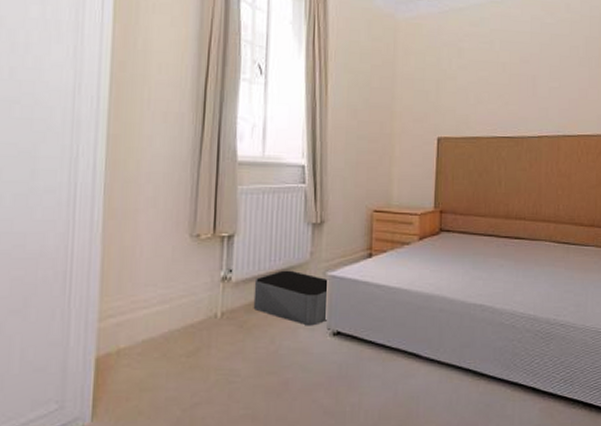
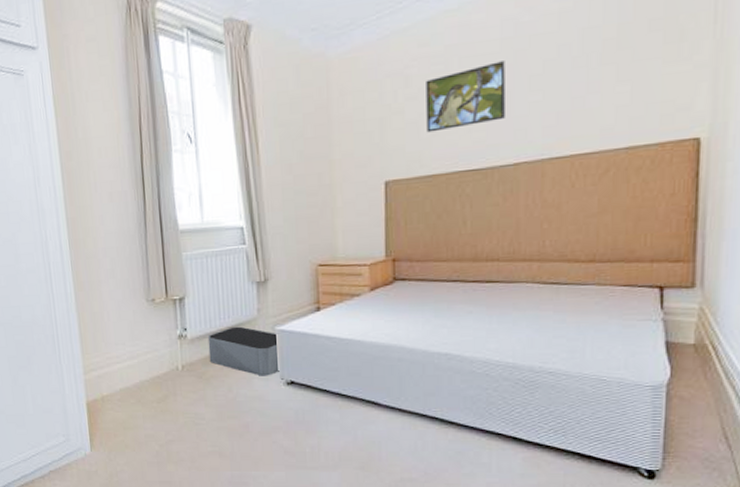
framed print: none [473,50,534,100] -> present [426,61,505,133]

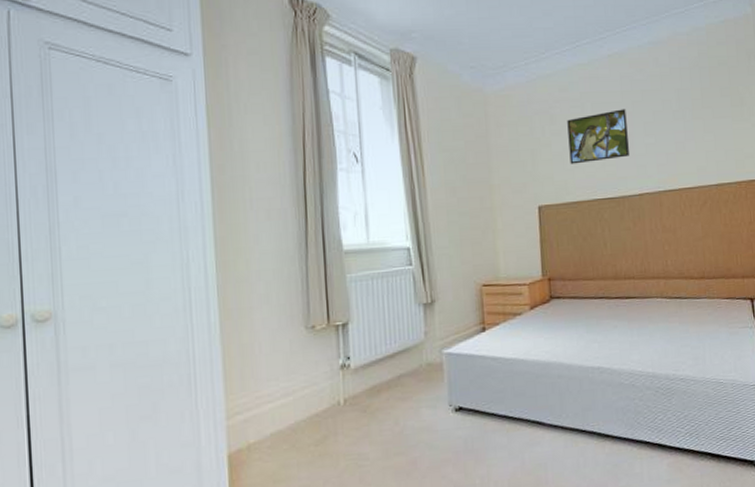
storage bin: present [207,326,280,376] -> none [372,351,448,405]

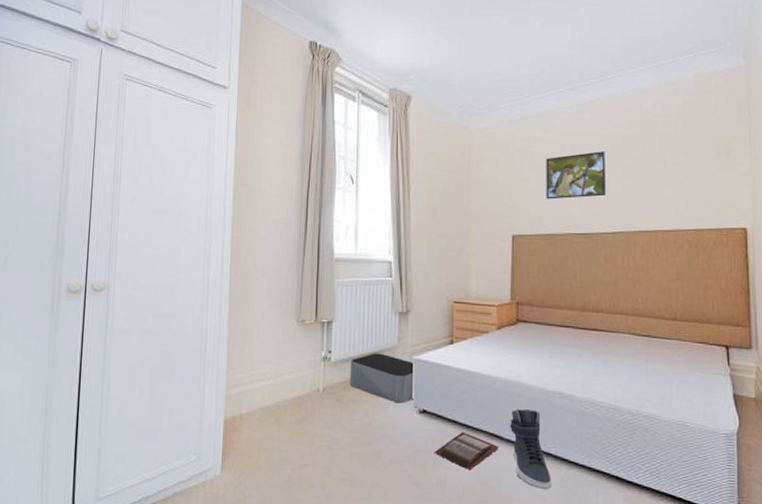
storage bin: none [372,351,448,405] -> present [349,353,414,404]
book: none [474,423,543,464] -> present [434,431,500,471]
sneaker: none [550,389,597,470] -> present [509,409,551,489]

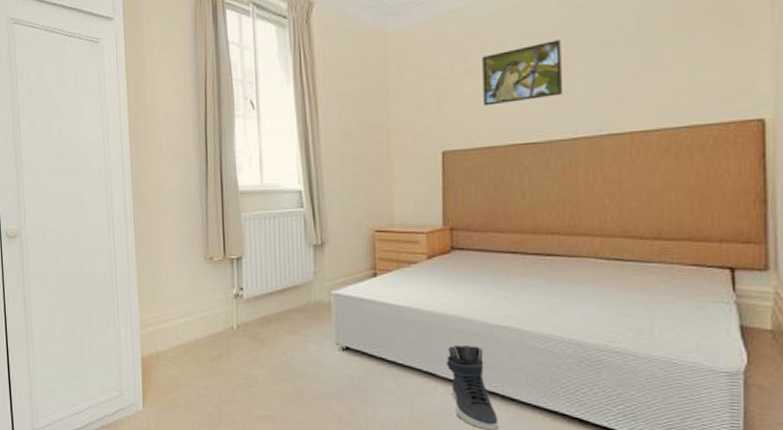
storage bin: present [349,353,414,404] -> none [263,288,335,341]
book: present [434,431,500,471] -> none [360,369,435,410]

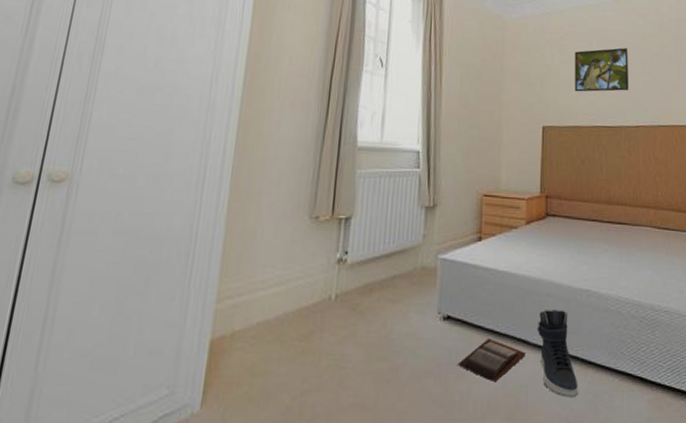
book: none [360,369,435,410] -> present [457,338,527,383]

